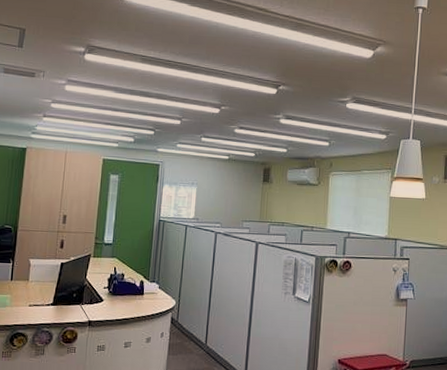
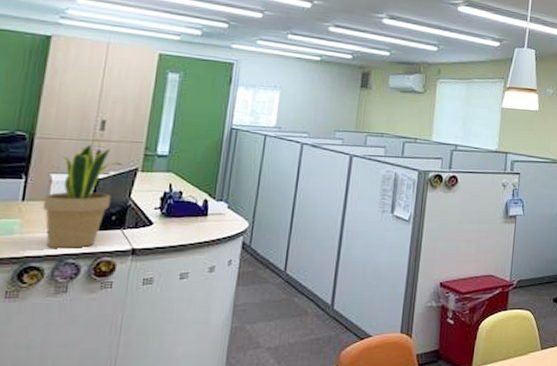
potted plant: none [24,235,80,320] -> present [42,144,123,250]

